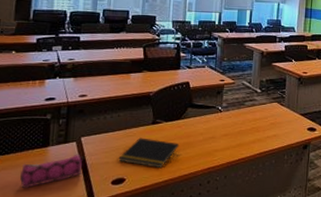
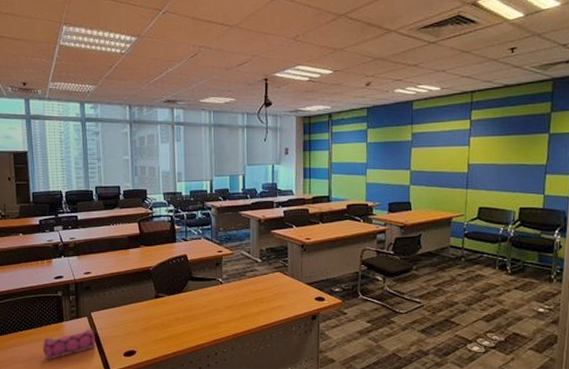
notepad: present [118,138,180,167] -> none [127,311,184,340]

